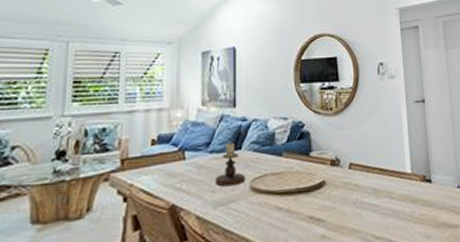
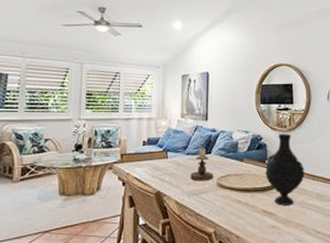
vase: none [310,118,357,208] -> present [265,134,304,205]

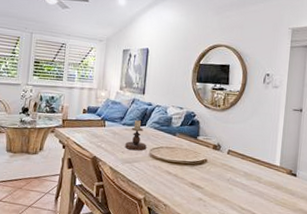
vase: present [265,134,304,205] -> none [196,112,235,181]

